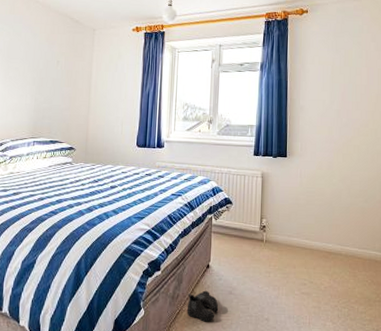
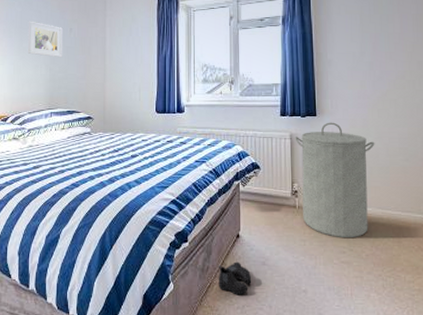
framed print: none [13,51,50,89] -> present [27,21,63,58]
laundry hamper: none [265,163,338,272] -> present [294,122,375,239]

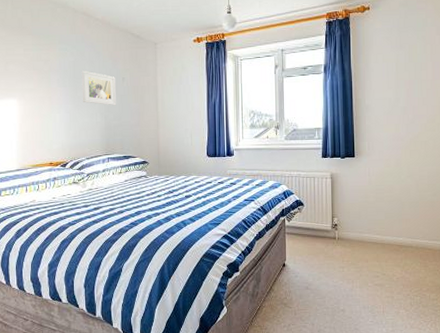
boots: present [218,261,252,295] -> none [266,287,297,316]
laundry hamper: present [294,122,375,239] -> none [334,162,407,265]

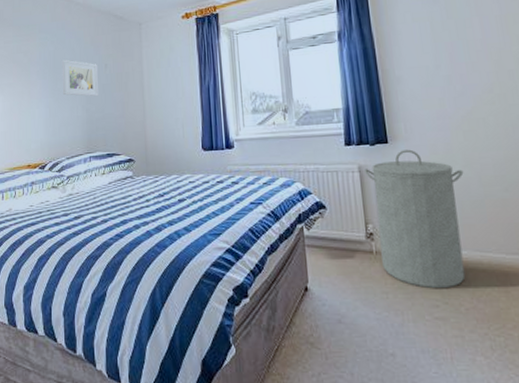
laundry hamper: none [334,162,407,265] -> present [363,149,466,289]

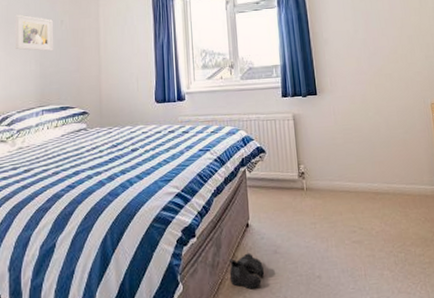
boots: none [285,320,327,360] -> present [228,252,265,290]
laundry hamper: present [363,149,466,289] -> none [297,100,376,217]

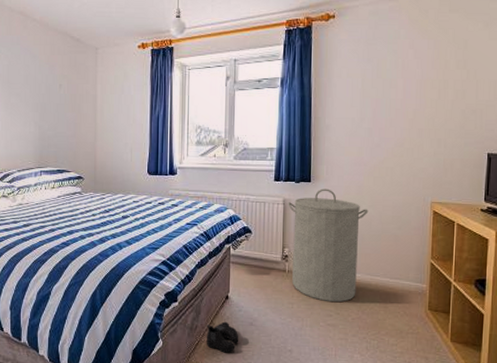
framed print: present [15,14,53,52] -> none [15,75,52,115]
laundry hamper: none [297,100,376,217] -> present [287,188,369,303]

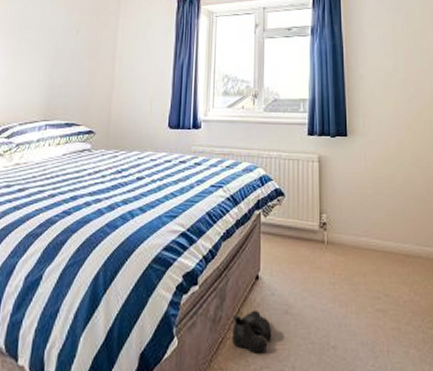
laundry hamper: present [287,188,369,303] -> none [323,144,411,281]

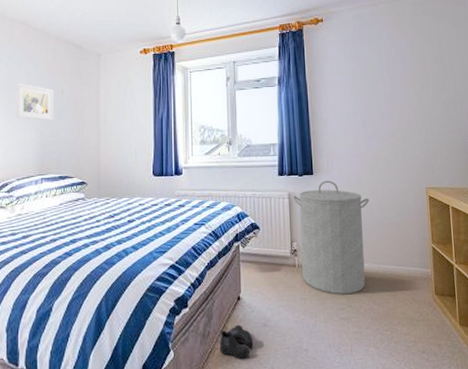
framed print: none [25,19,68,62] -> present [15,83,53,121]
laundry hamper: none [323,144,411,281] -> present [292,180,370,295]

